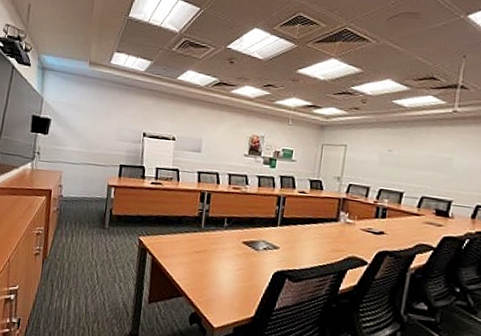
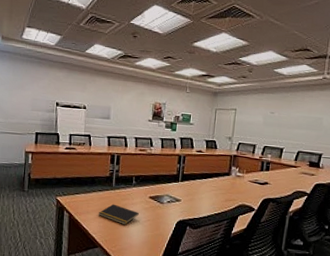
notepad: none [184,247,230,272] -> present [98,204,139,225]

